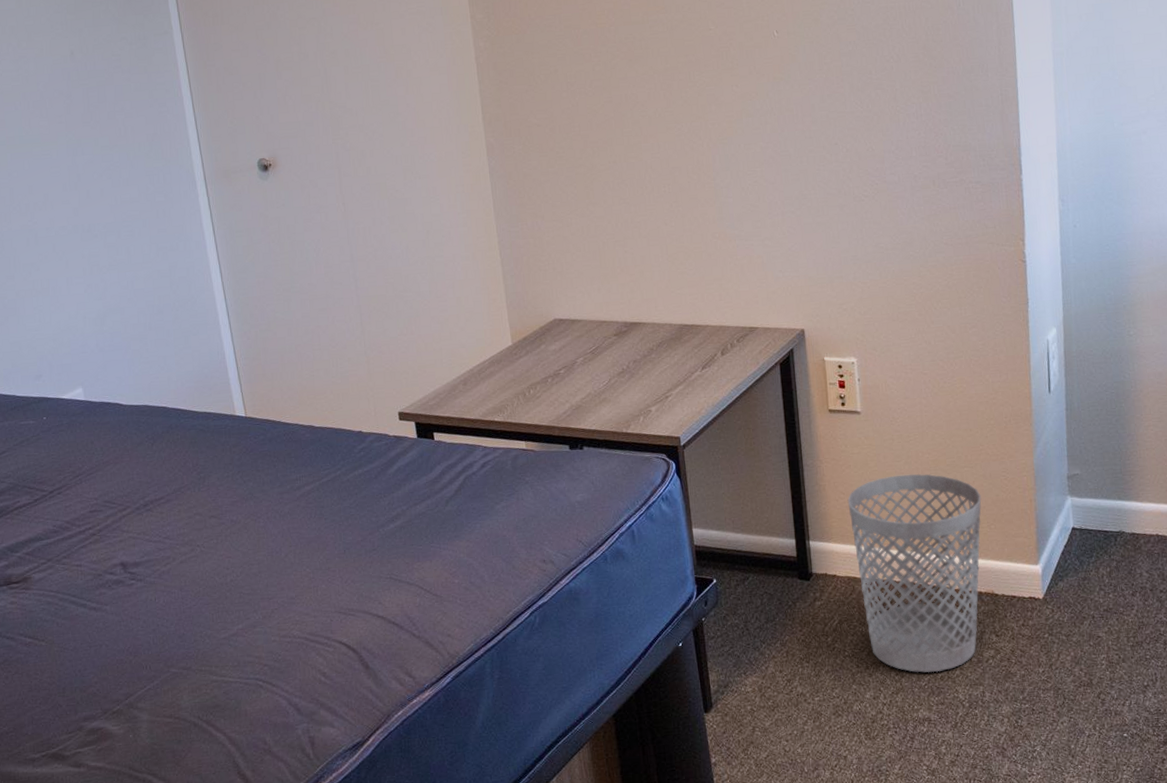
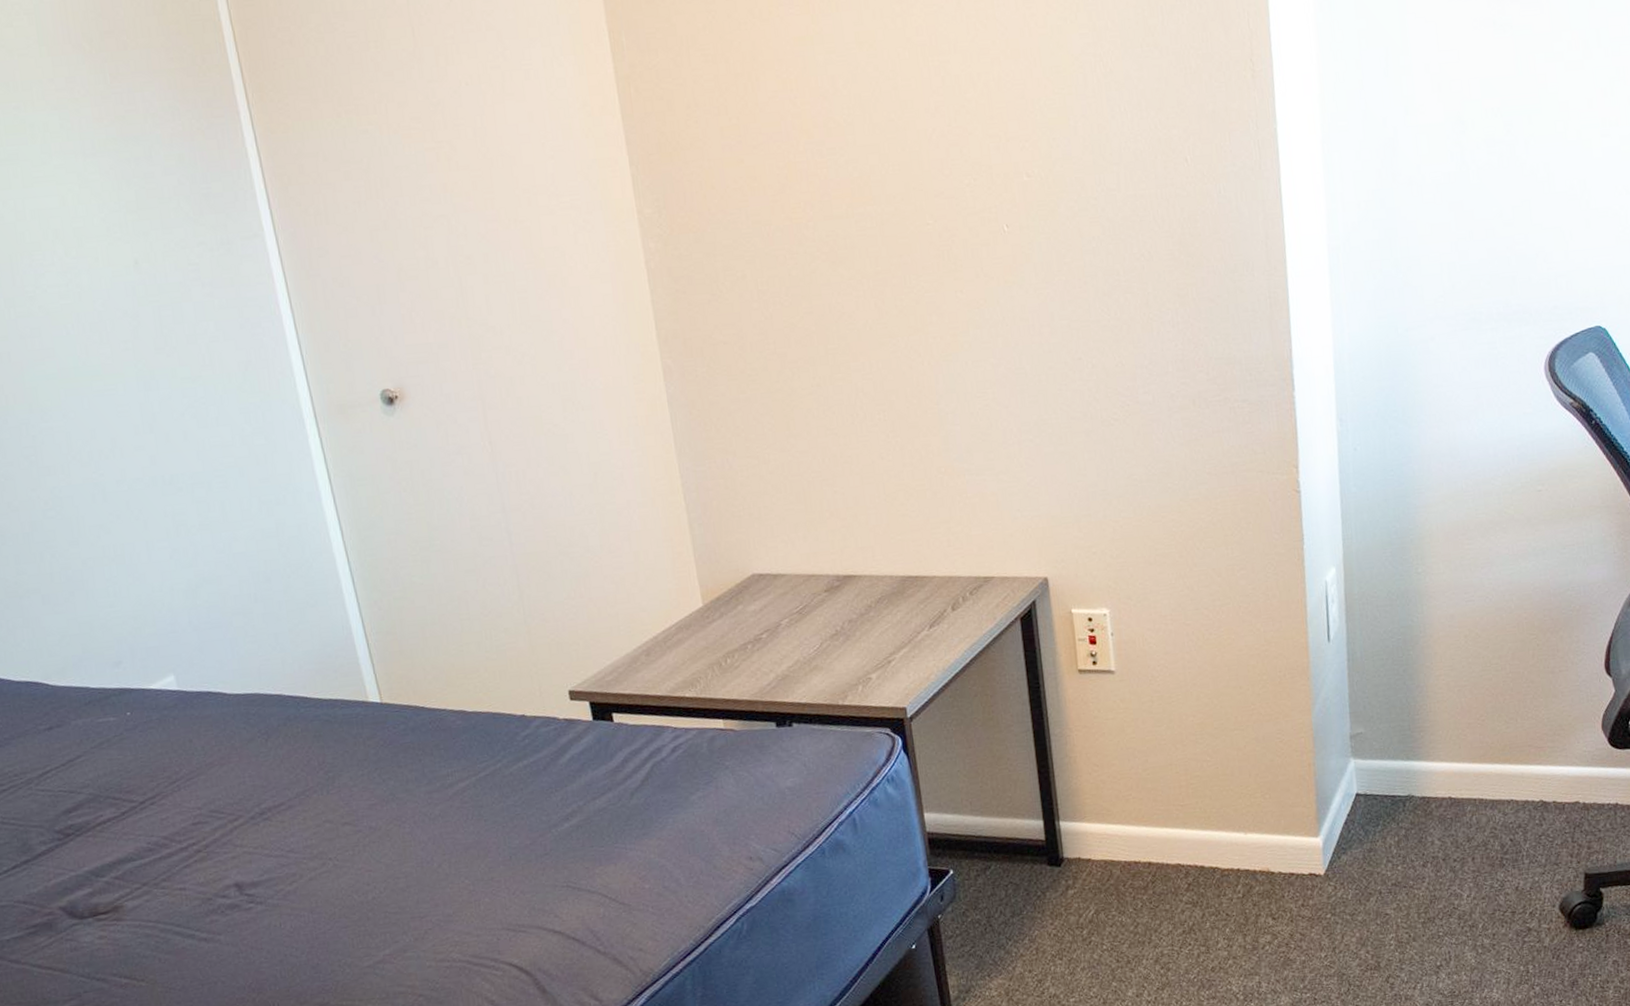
wastebasket: present [847,473,982,673] -> none [1102,739,1254,965]

